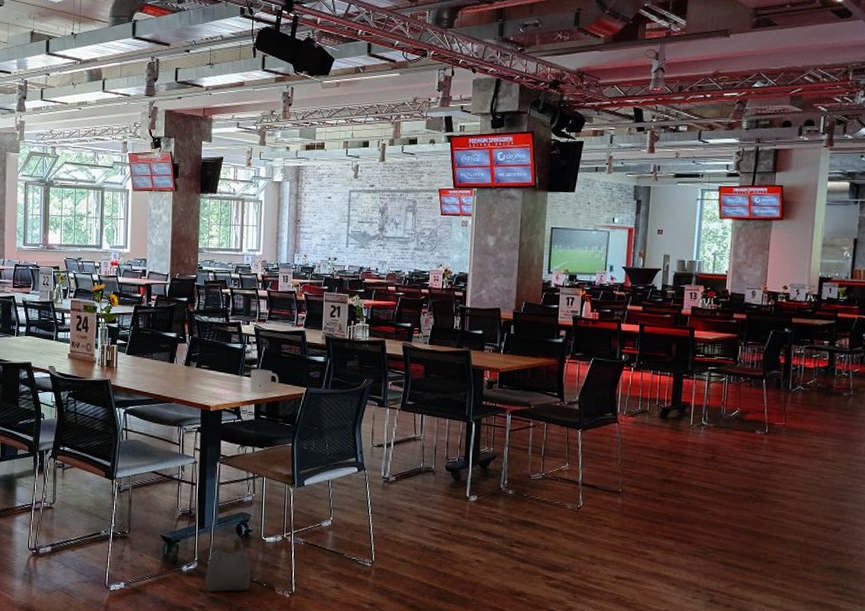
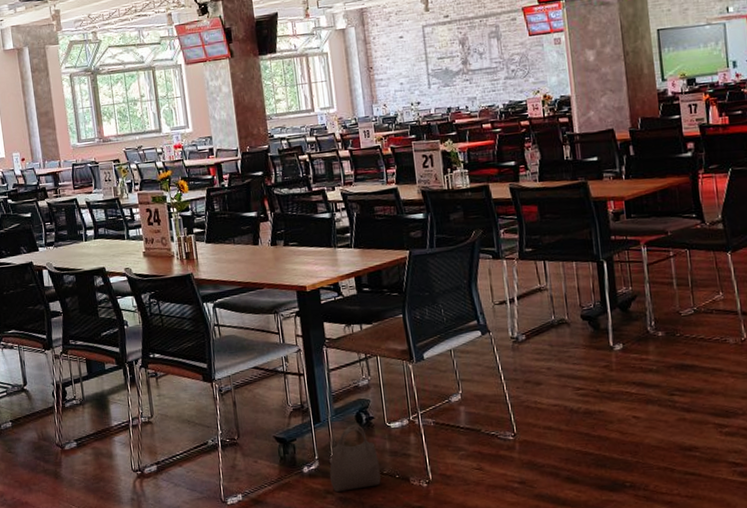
mug: present [250,369,279,394] -> none [344,237,378,265]

